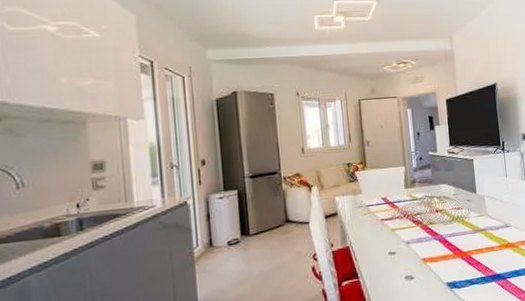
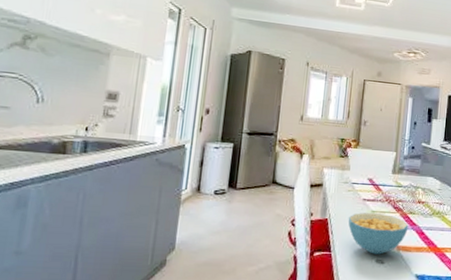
cereal bowl: none [369,229,431,272] -> present [348,213,409,255]

